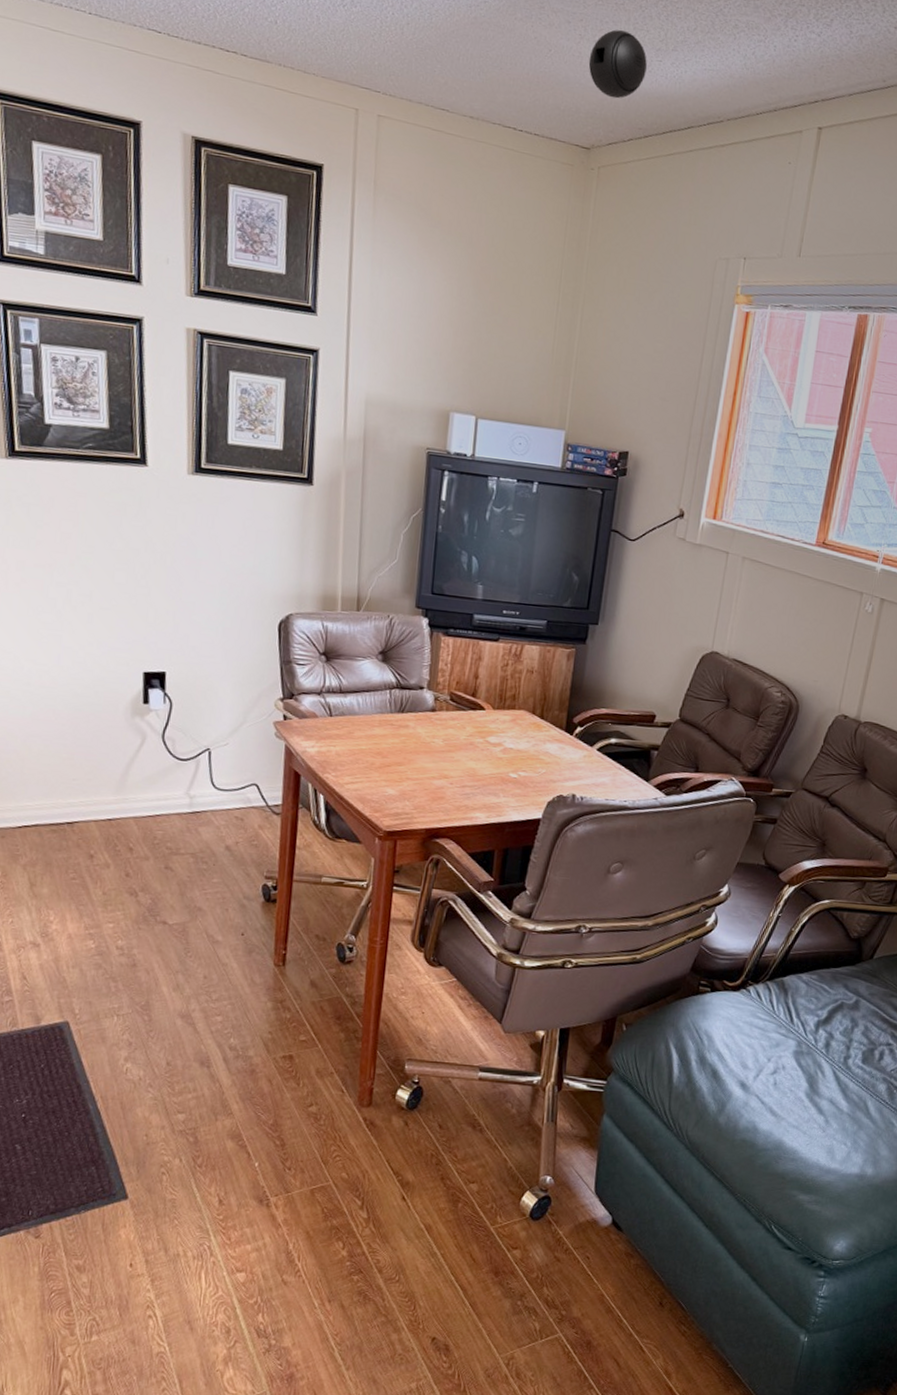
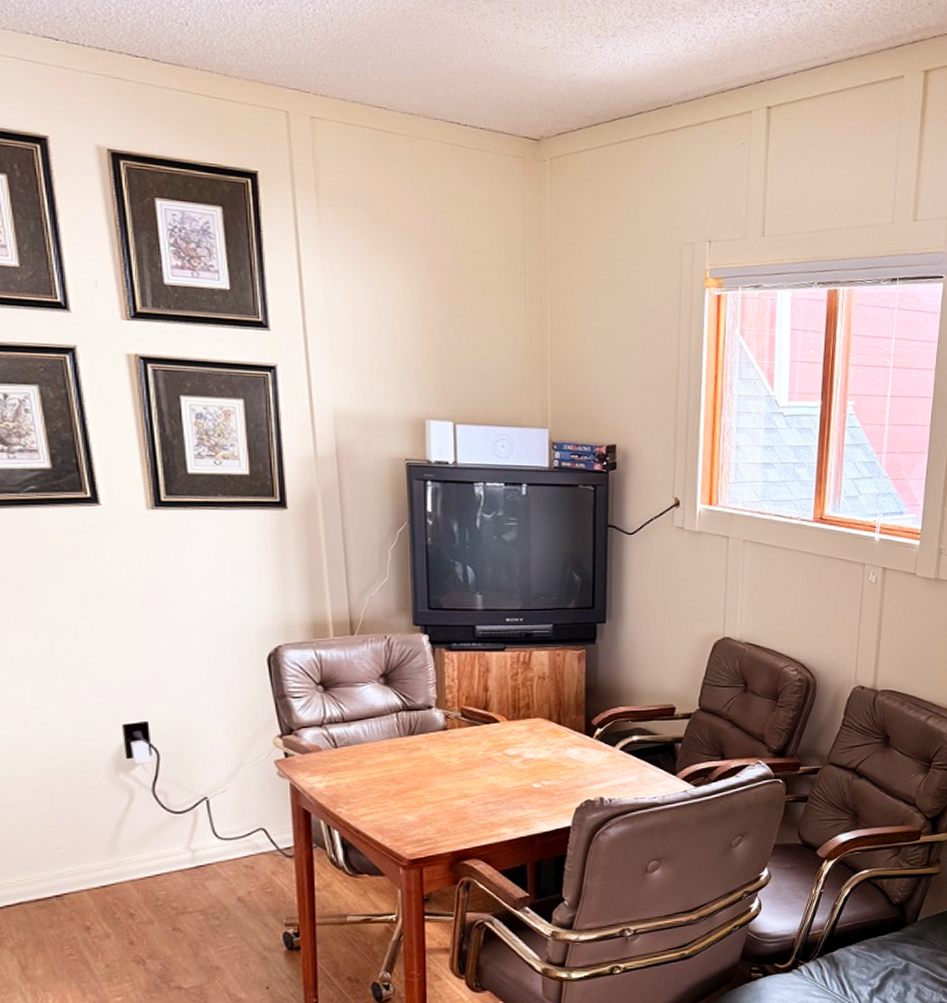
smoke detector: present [588,29,647,99] -> none [527,17,588,88]

